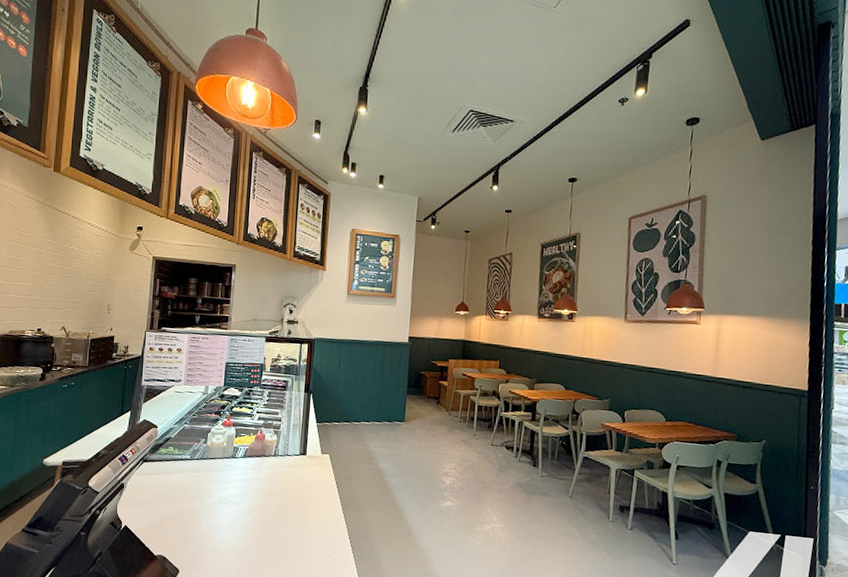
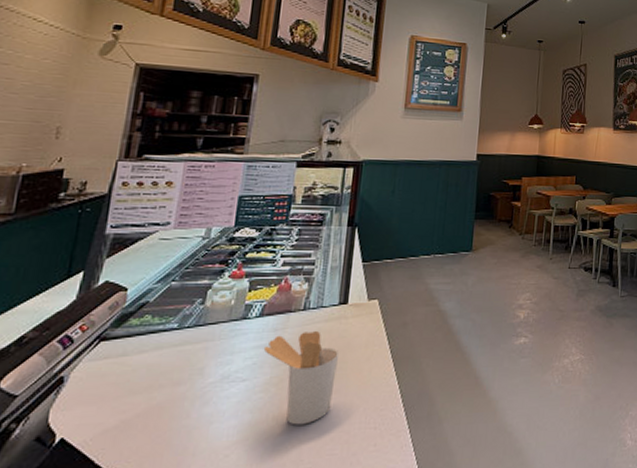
utensil holder: none [247,473,301,544] -> present [263,331,340,425]

